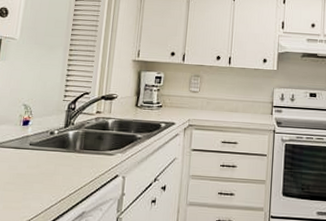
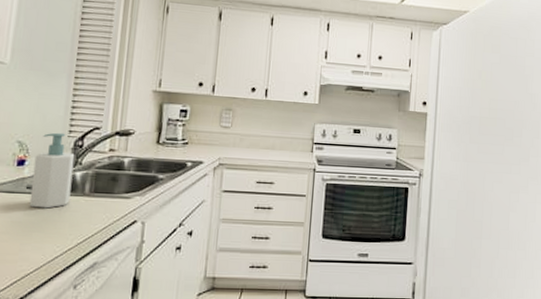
soap bottle: none [31,97,69,163] -> present [29,132,75,209]

